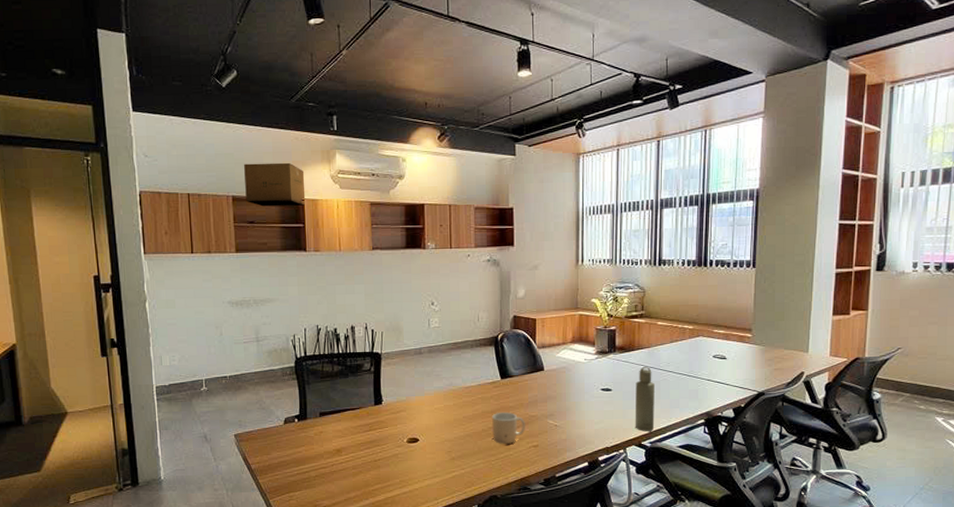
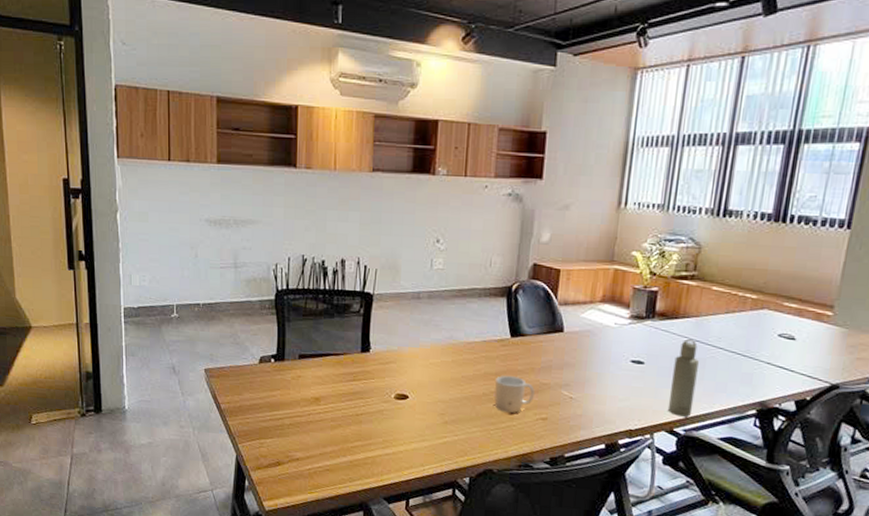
box: present [244,162,306,207] -> none [232,58,301,113]

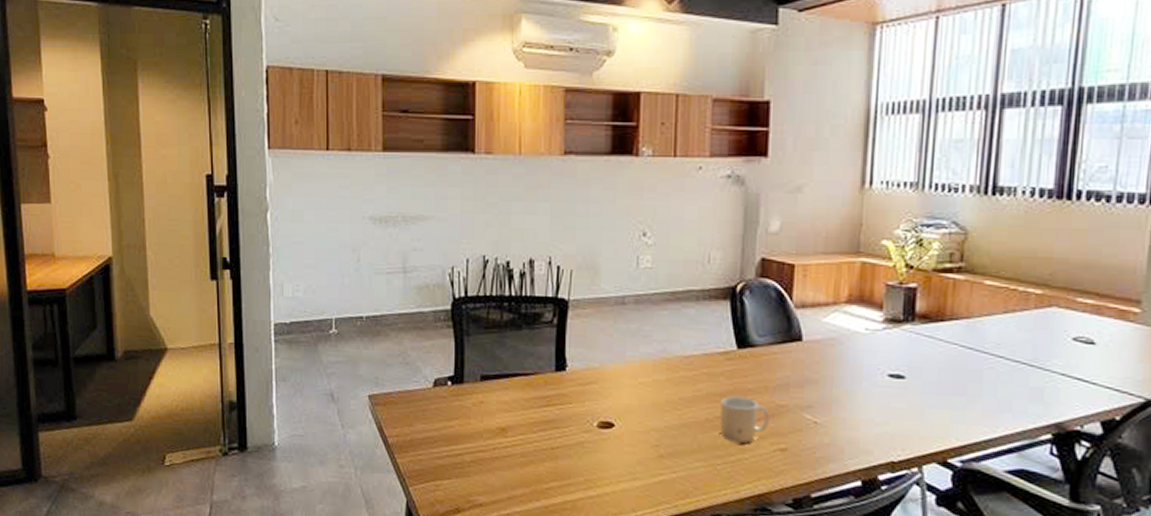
bottle: present [667,338,699,417] -> none [938,345,974,444]

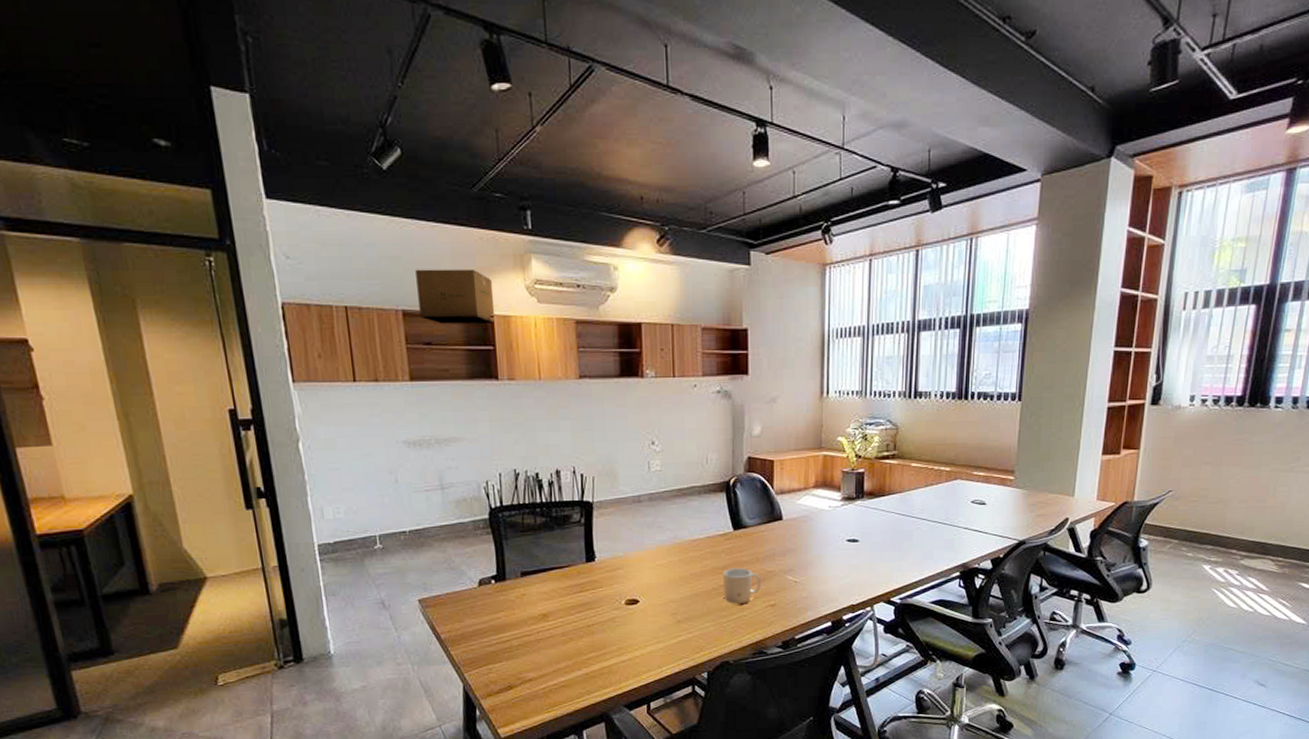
box: none [399,30,478,90] -> present [416,268,496,324]

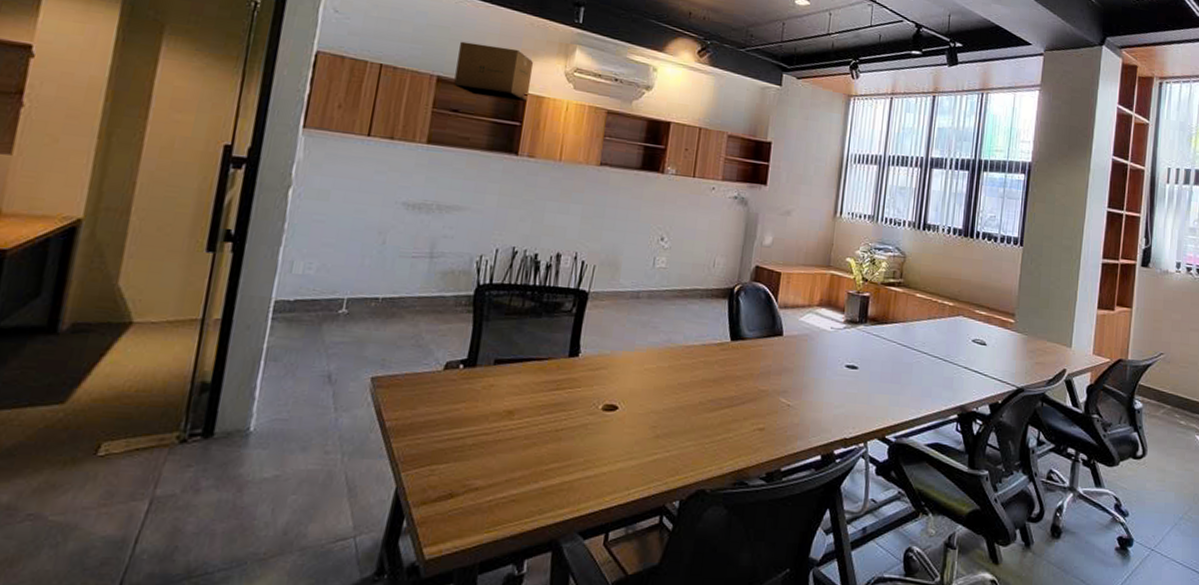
mug: present [723,567,761,604] -> none [710,381,753,424]

